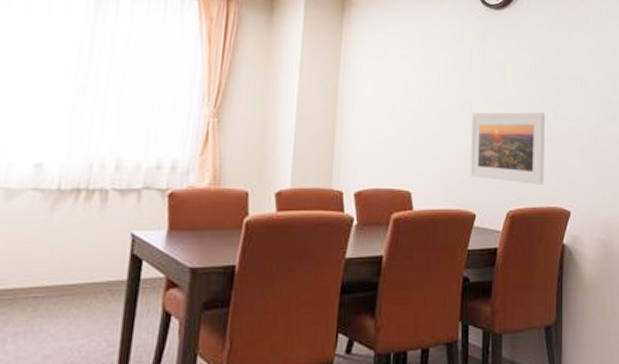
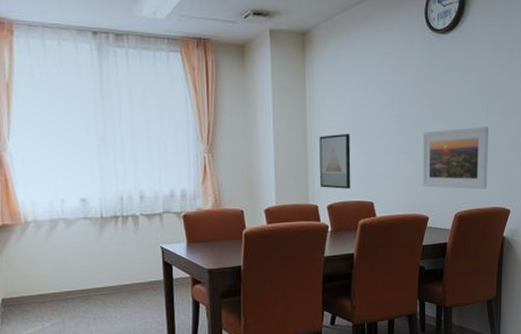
wall art: none [348,107,388,173] -> present [319,133,351,189]

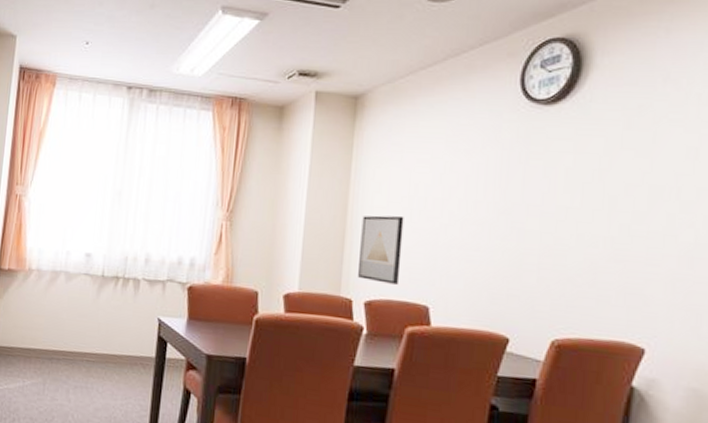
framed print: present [422,126,488,190] -> none [502,225,612,314]

